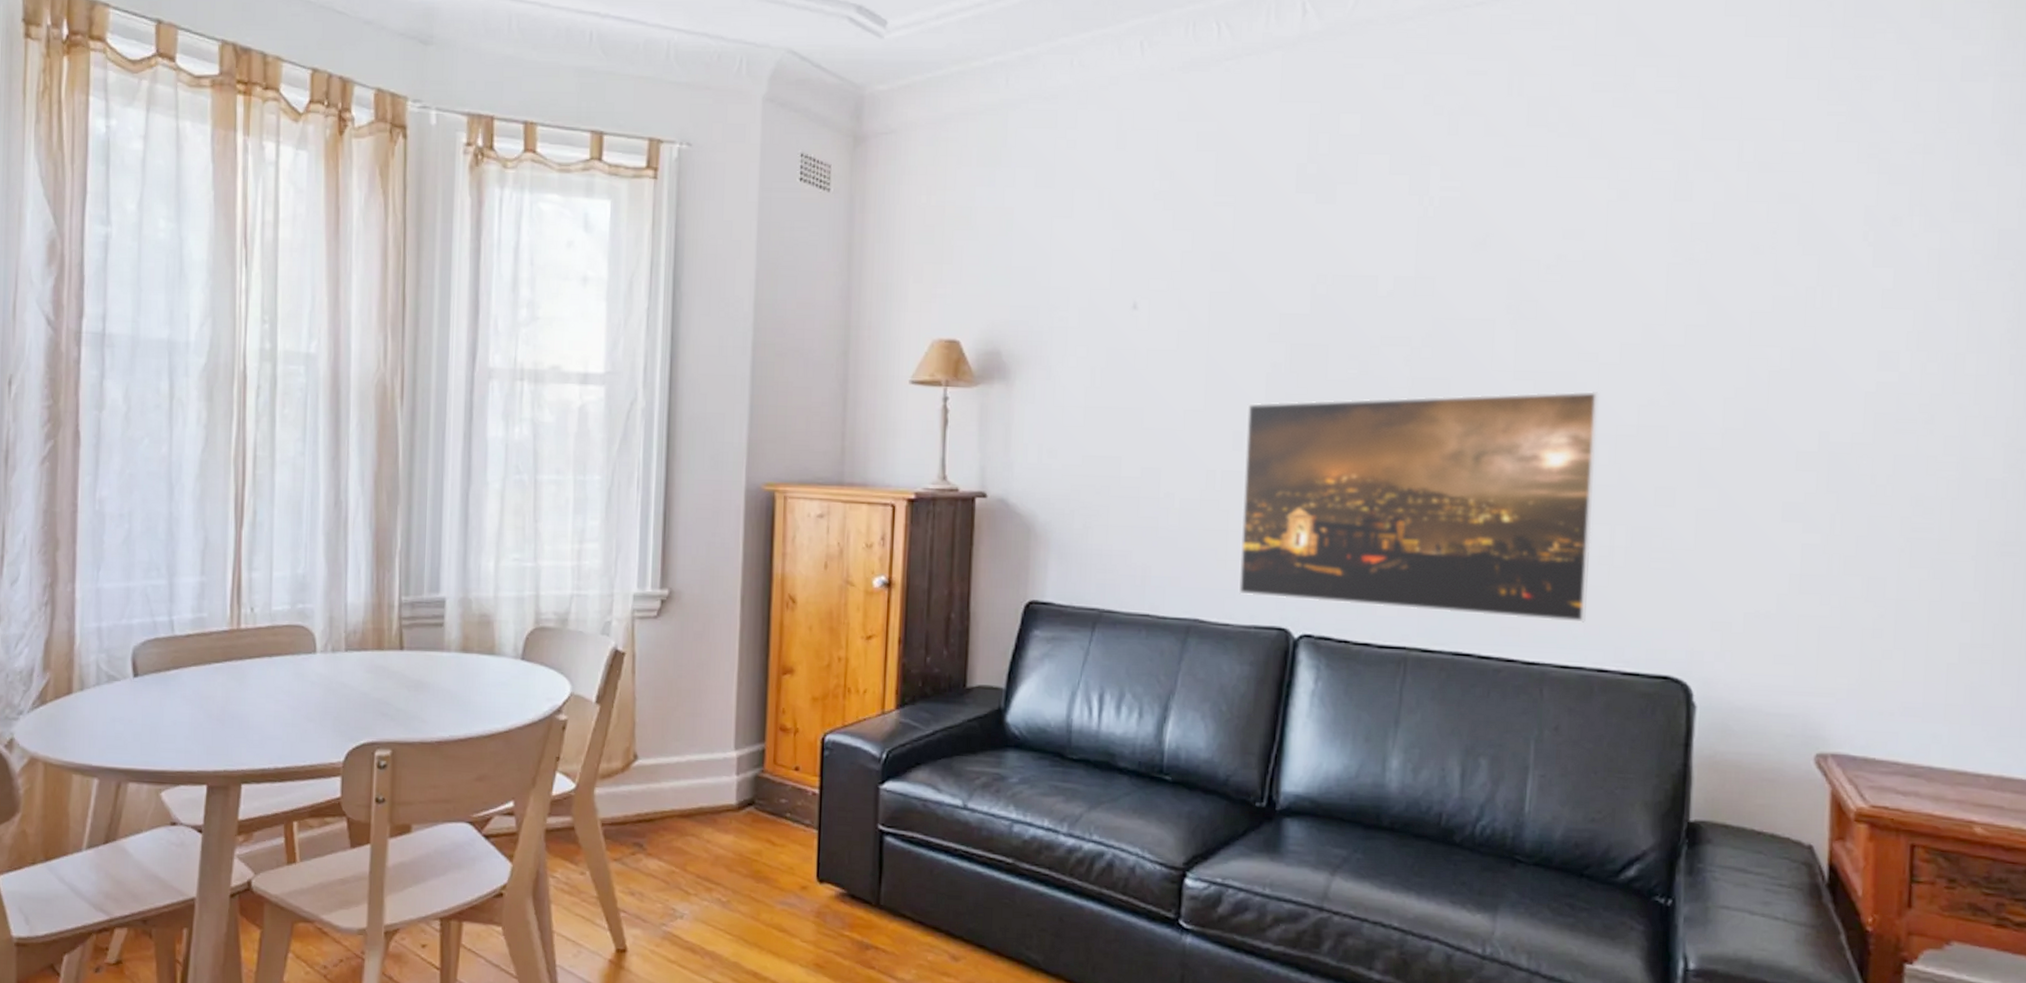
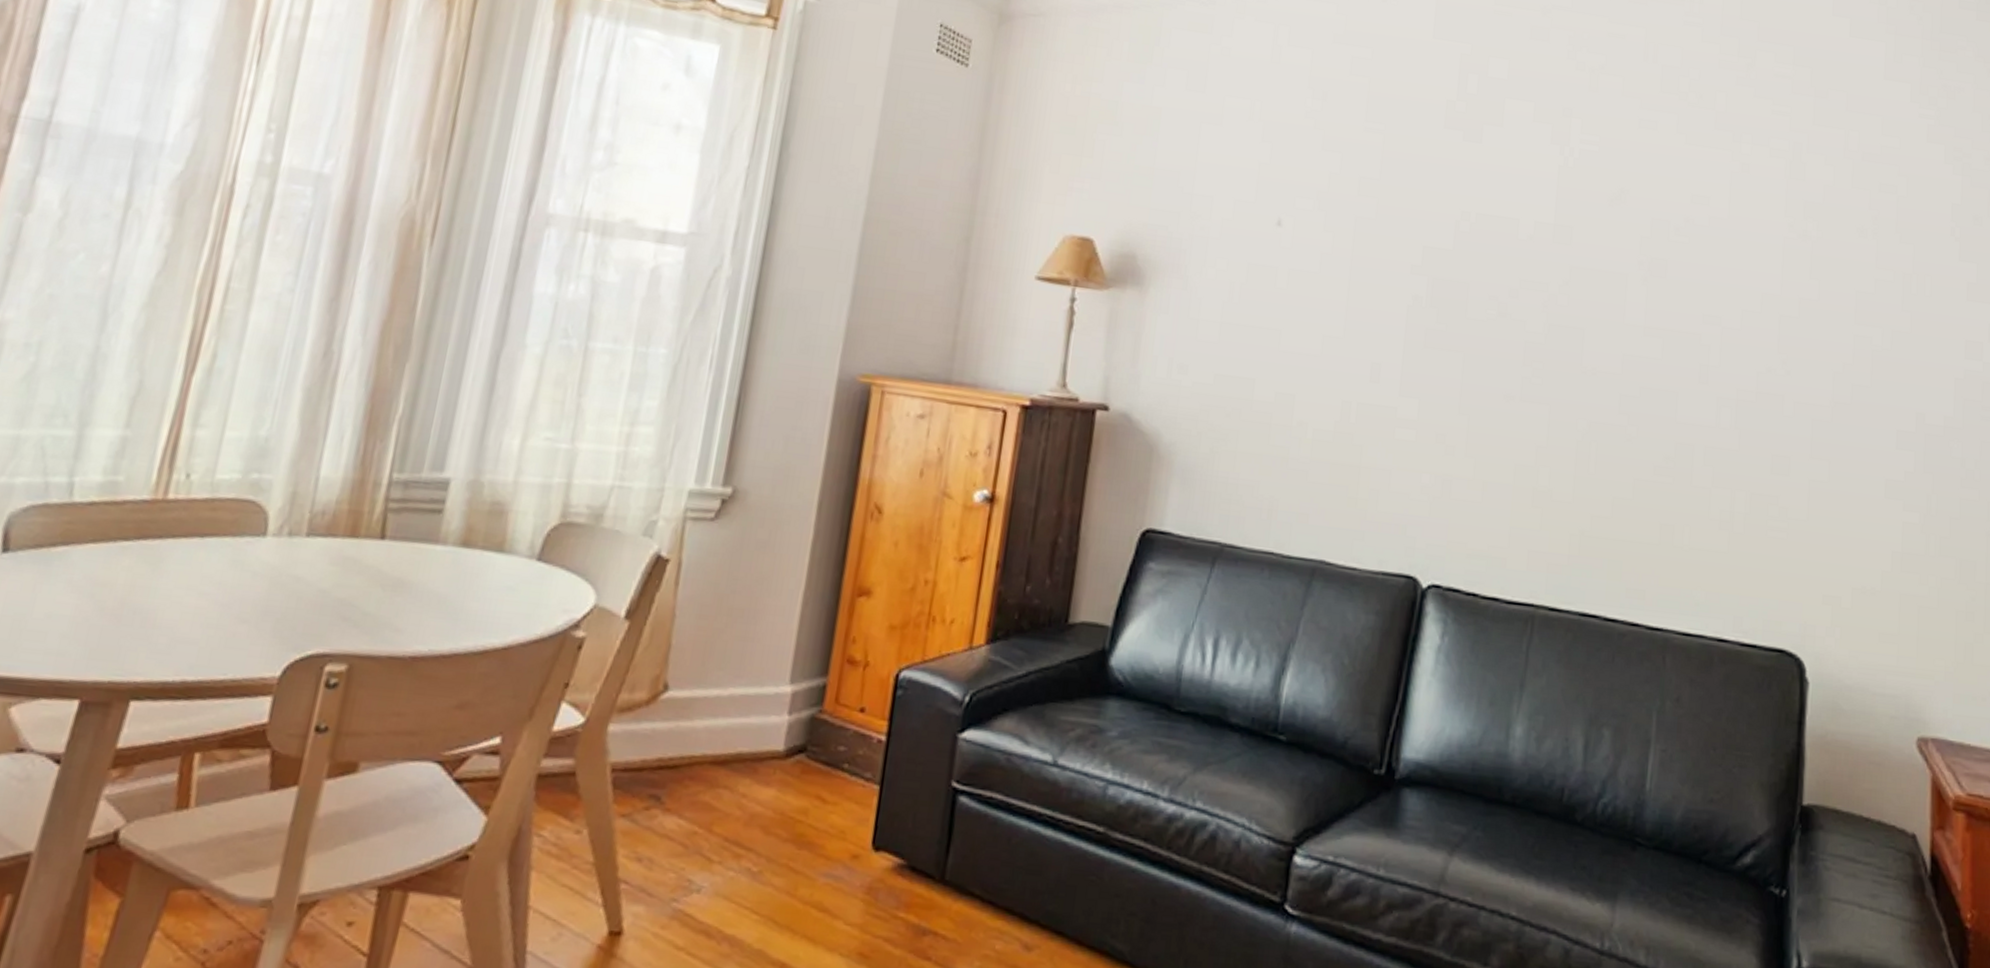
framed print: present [1239,390,1599,623] -> none [1368,334,1722,589]

